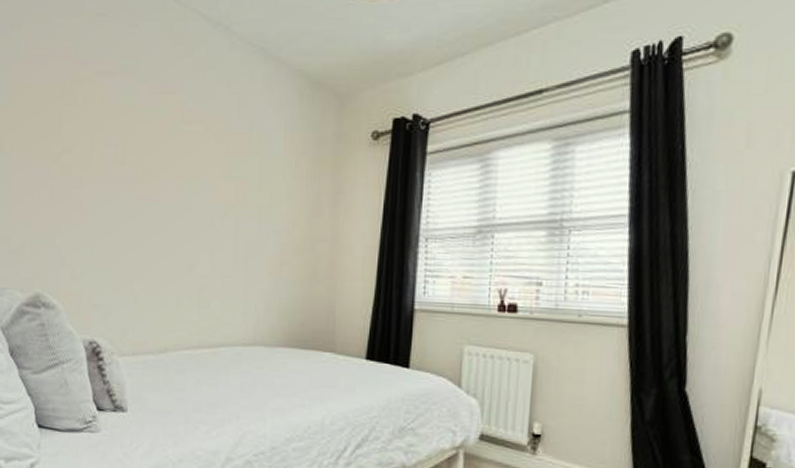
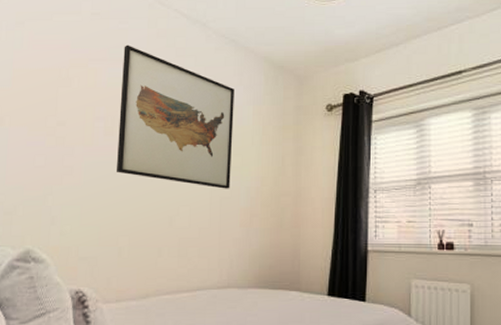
wall art: none [130,54,263,232] -> present [117,44,235,189]

